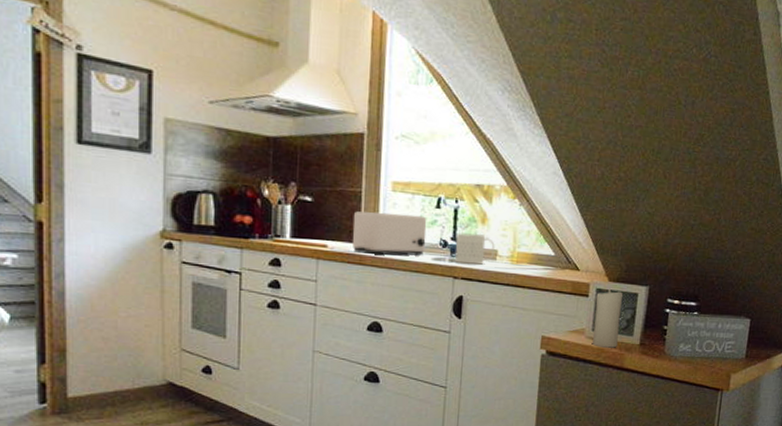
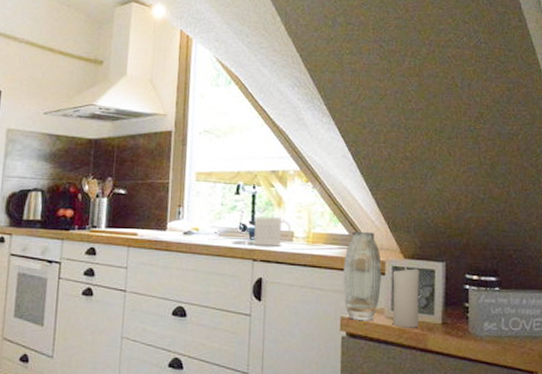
toaster: present [352,211,427,256] -> none [160,200,228,241]
vase: none [546,252,586,341] -> present [343,231,382,321]

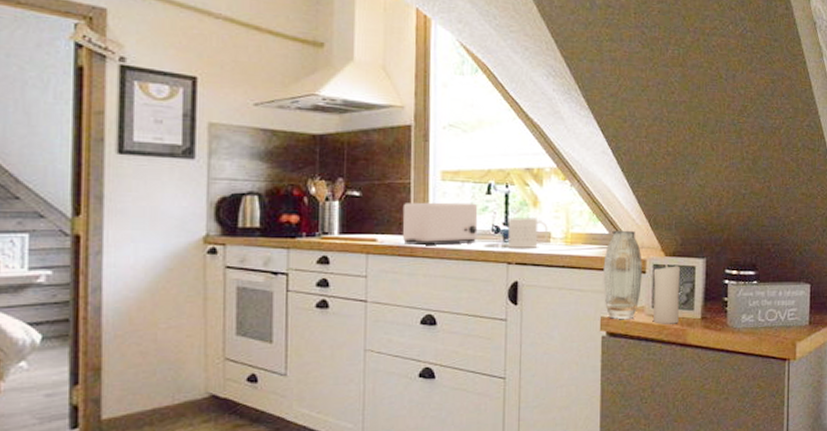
toaster: none [160,200,228,241] -> present [402,202,478,246]

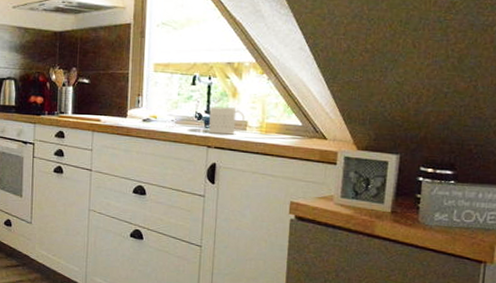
toaster: present [402,202,478,246] -> none [121,90,184,128]
vase: present [603,230,642,320] -> none [294,122,334,207]
candle: present [652,263,680,326] -> none [340,156,372,216]

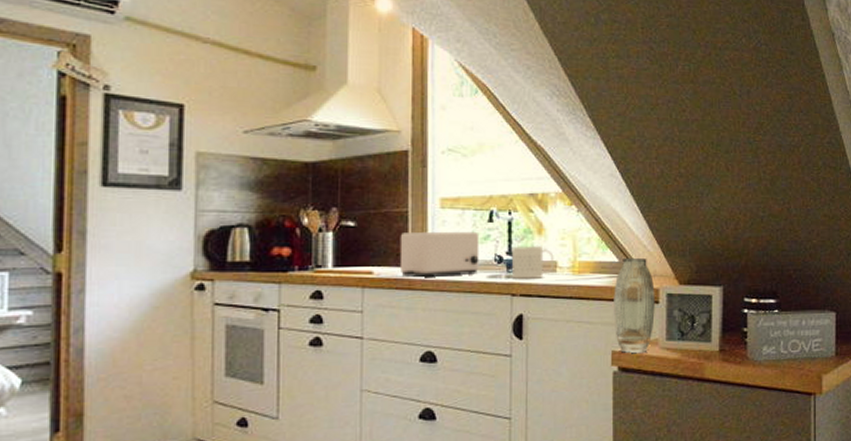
toaster: none [121,90,184,128] -> present [399,231,480,278]
vase: none [294,122,334,207] -> present [613,257,655,354]

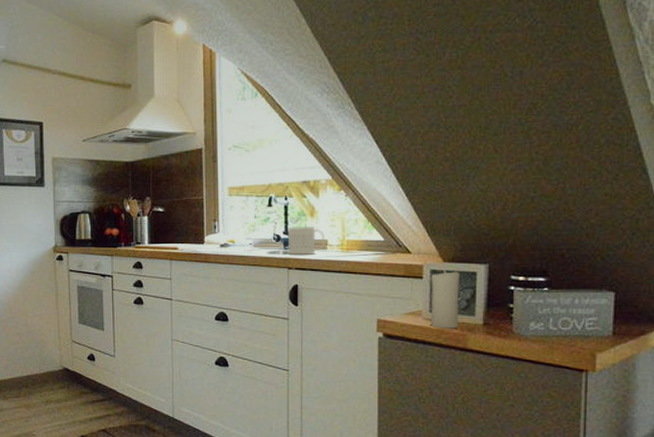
toaster: present [399,231,480,278] -> none [197,215,261,253]
vase: present [613,257,655,354] -> none [379,237,419,323]
candle: none [667,292,695,359] -> present [430,269,459,330]

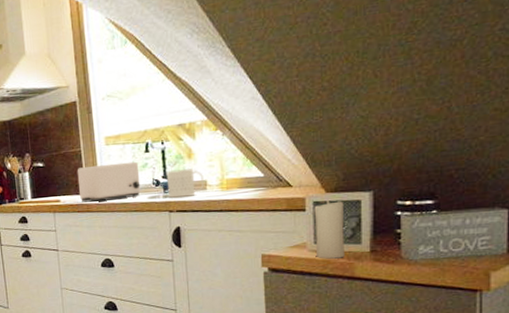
toaster: none [197,215,261,253] -> present [77,161,141,203]

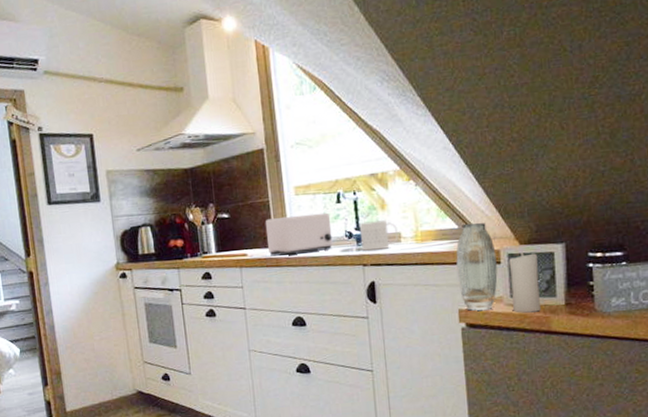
vase: none [260,171,302,257] -> present [456,222,498,311]

